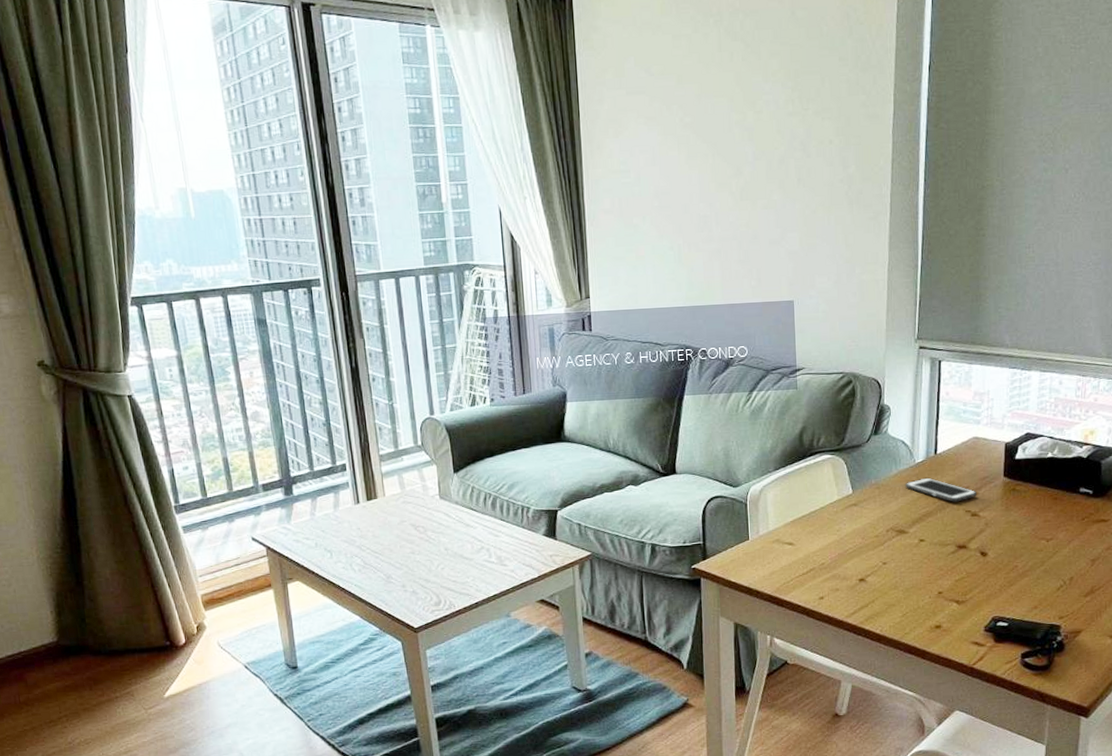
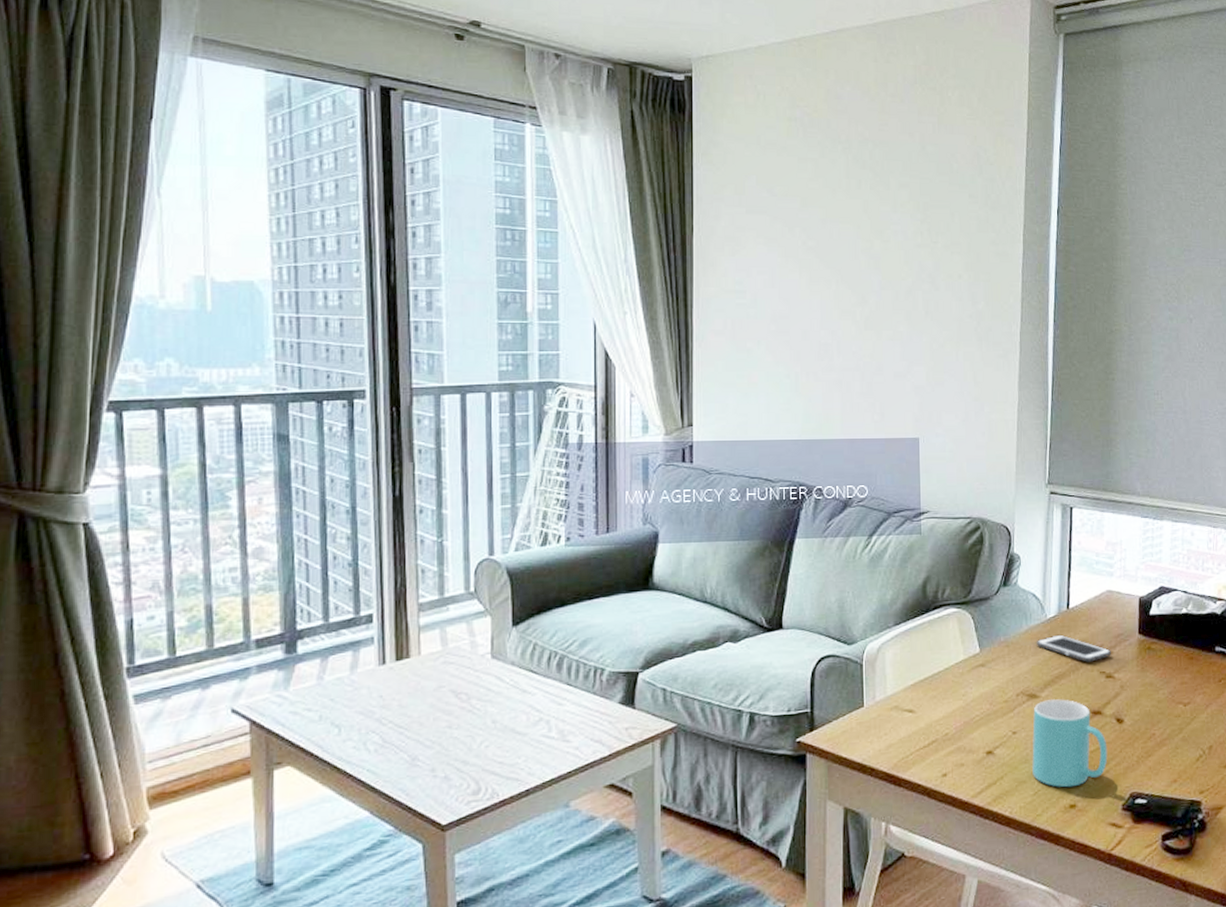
mug: none [901,534,972,611] -> present [1032,699,1108,788]

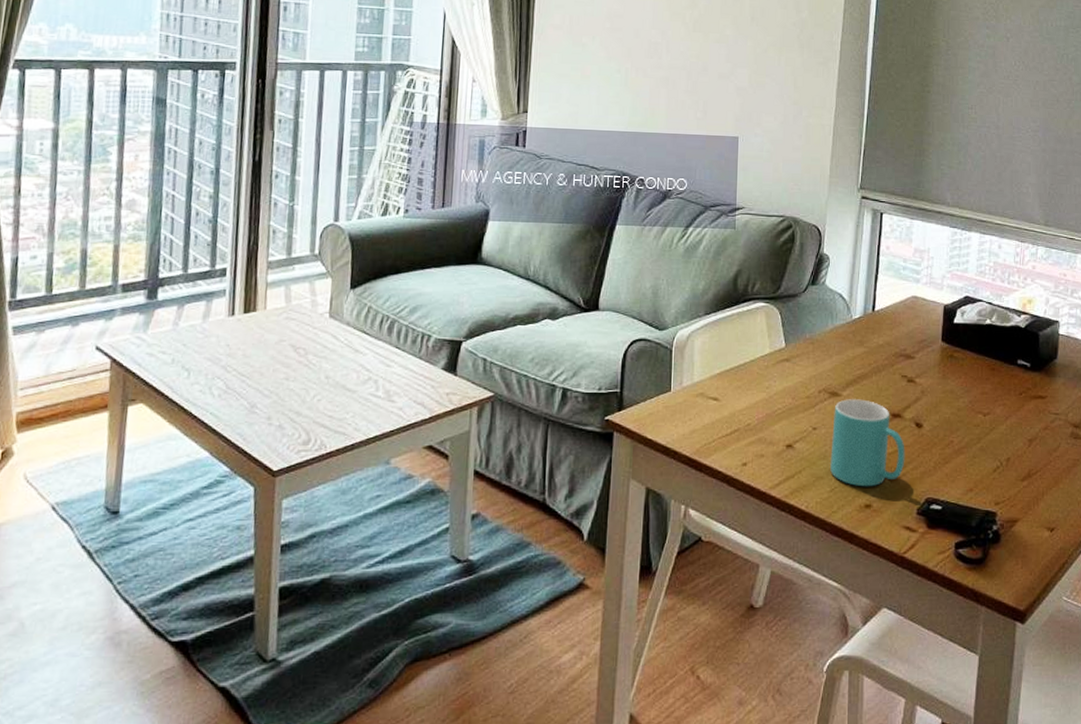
cell phone: present [1036,634,1111,662] -> none [840,336,914,365]

